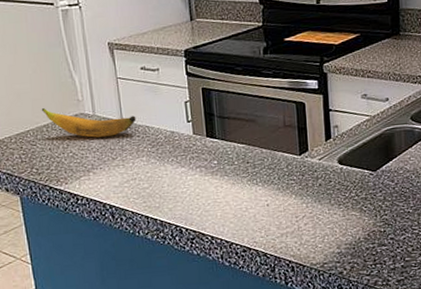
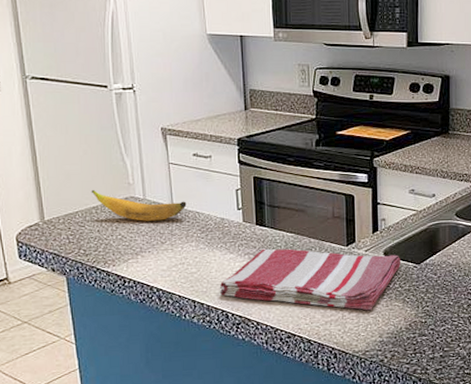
dish towel: none [172,160,356,221] -> present [219,248,400,311]

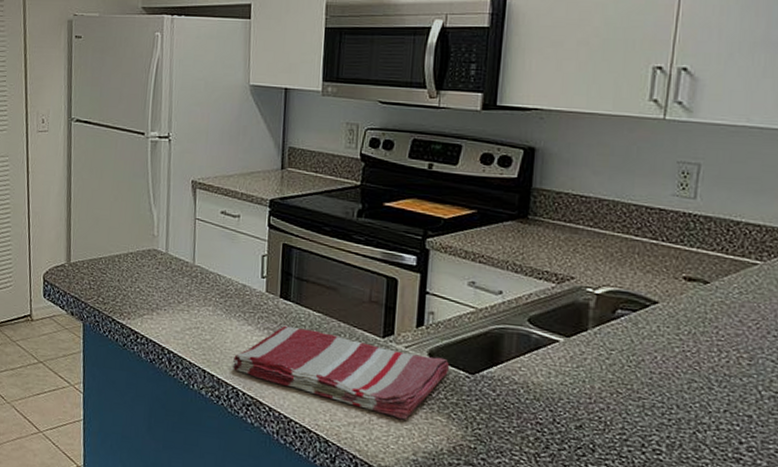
banana: present [91,190,187,221] -> none [116,238,209,279]

